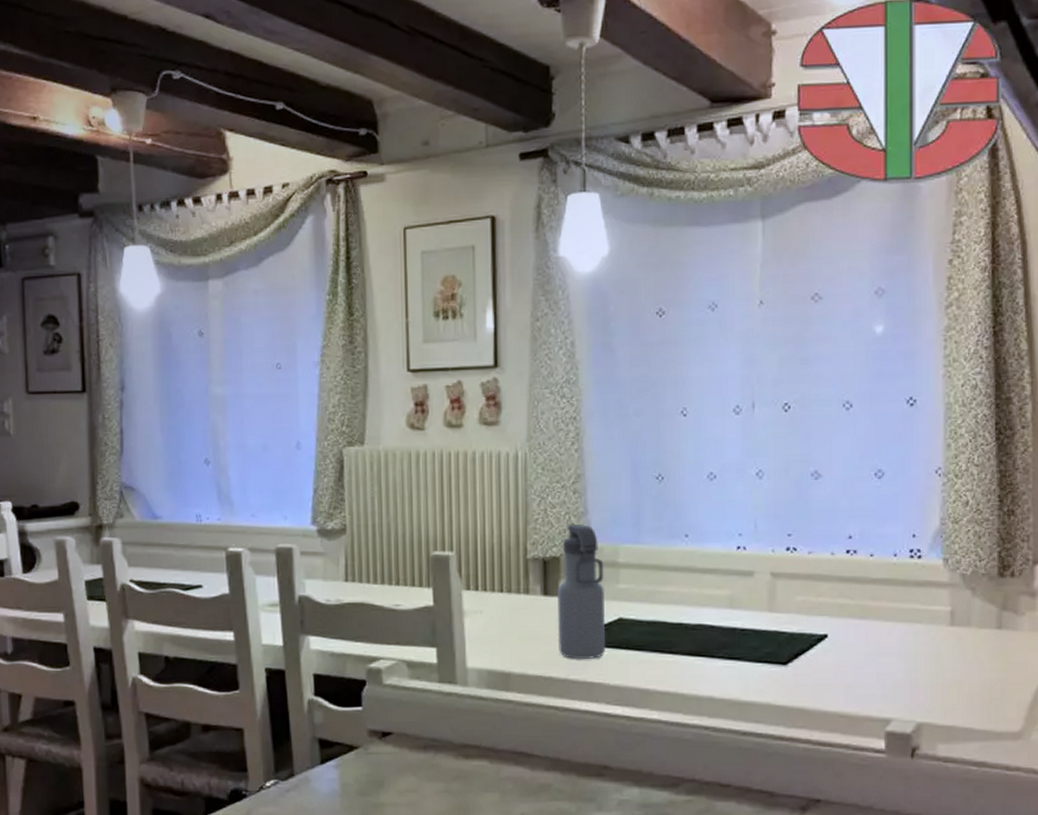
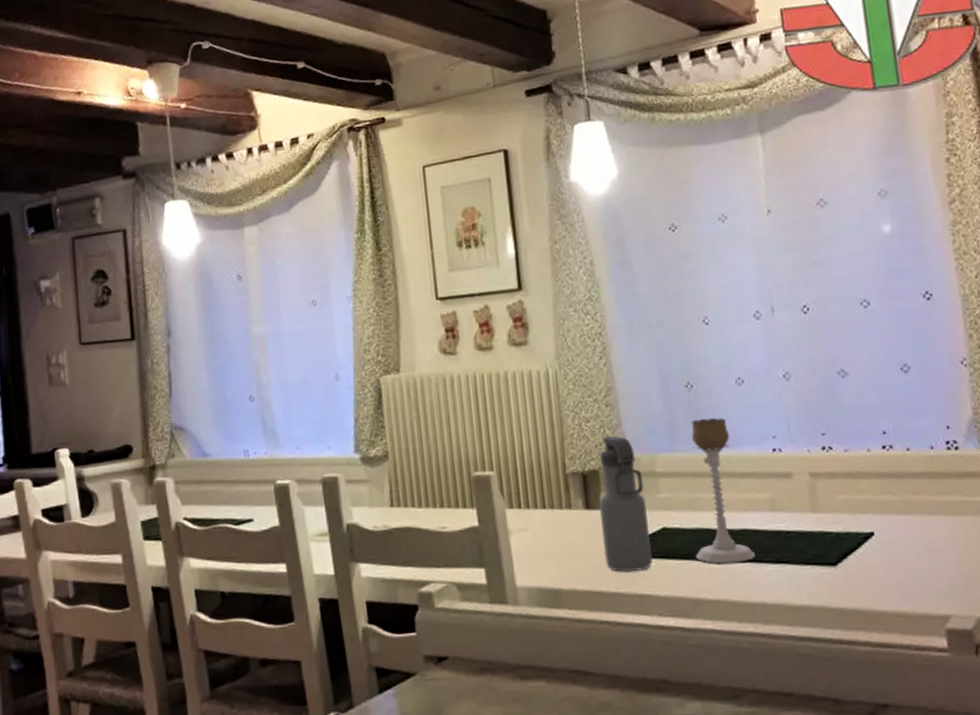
candle holder: none [649,511,708,657] -> present [690,417,755,564]

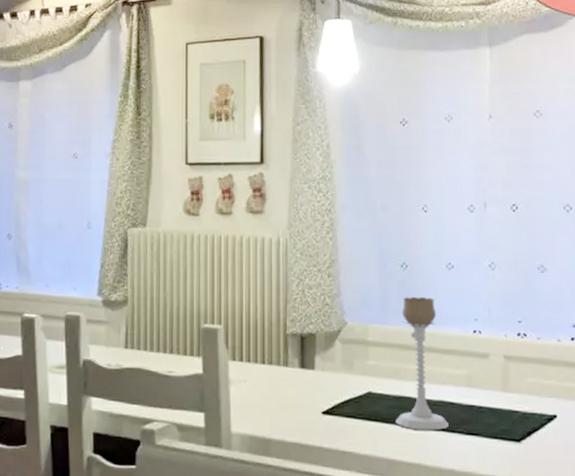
water bottle: present [598,435,652,572] -> none [312,304,356,429]

